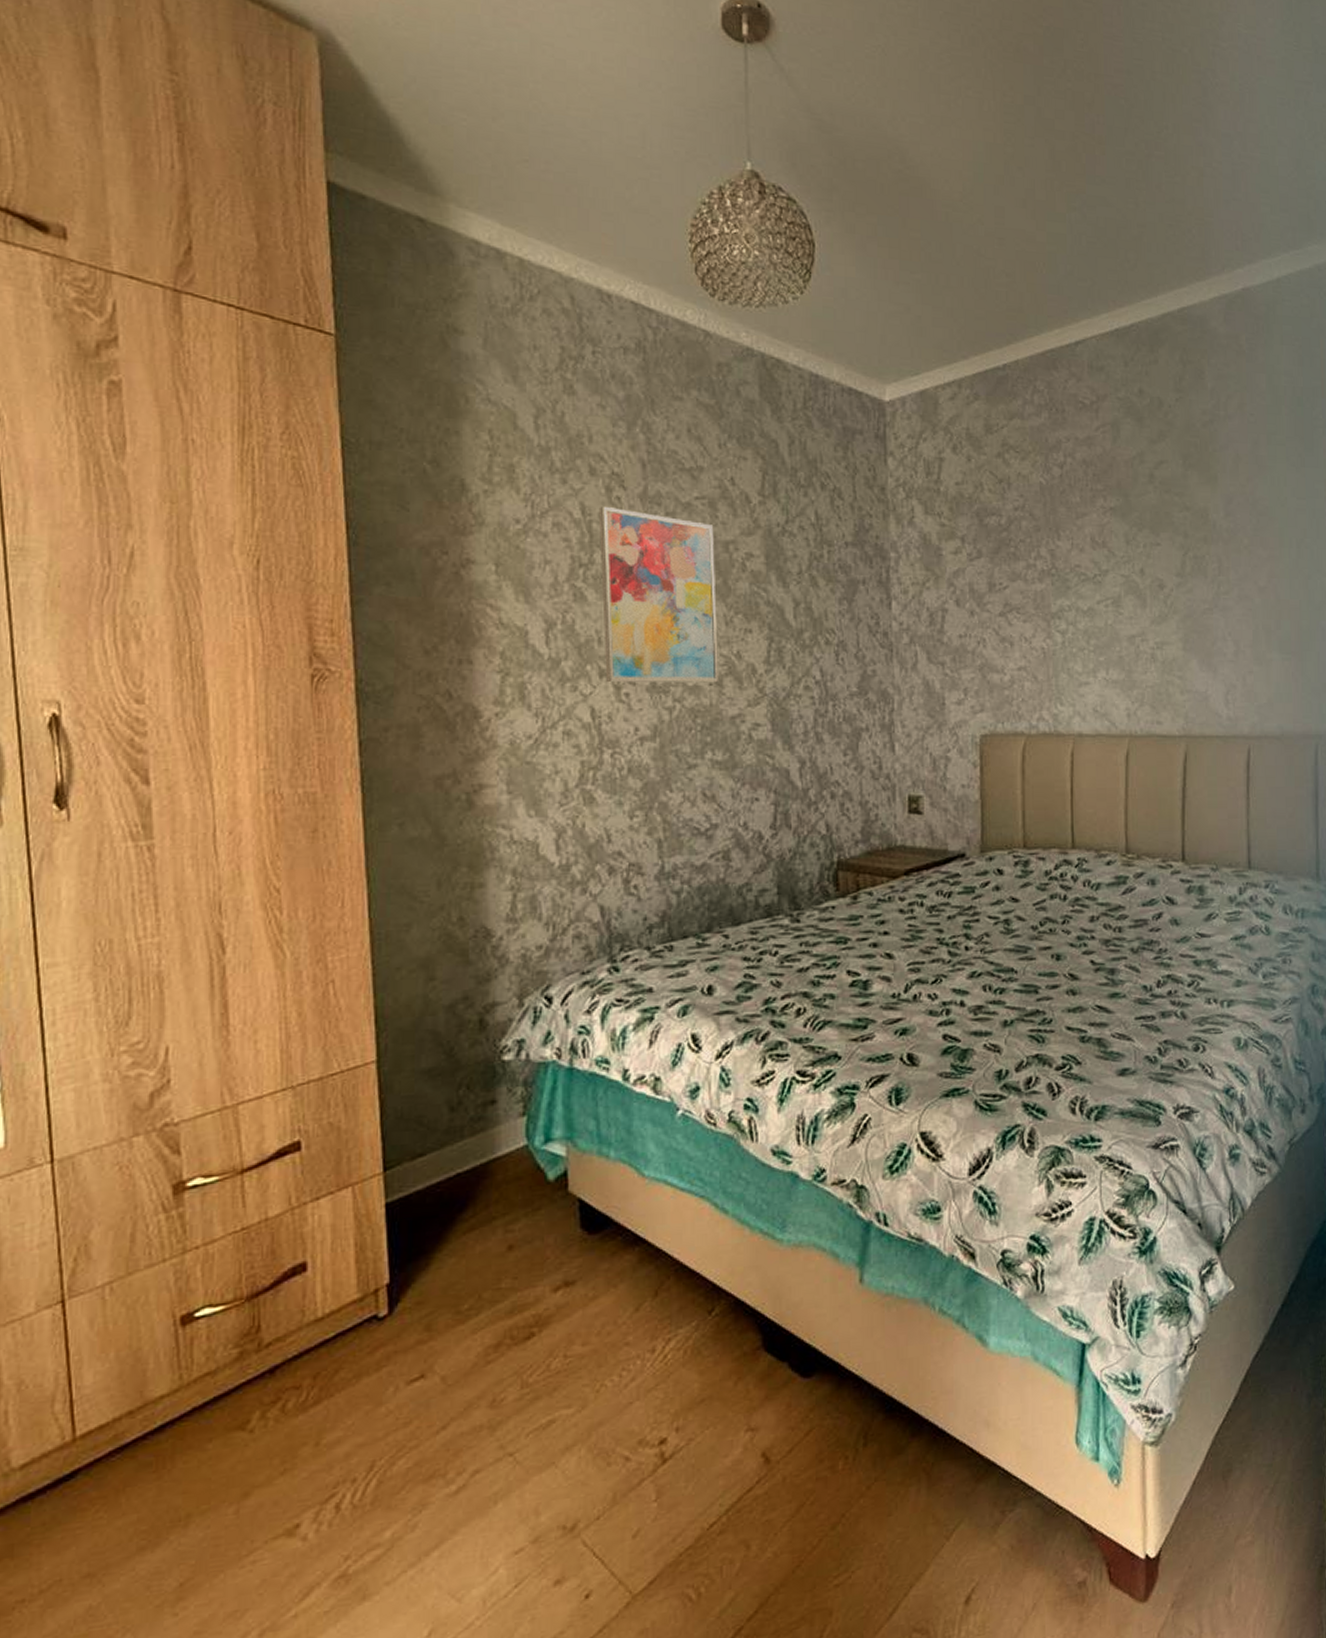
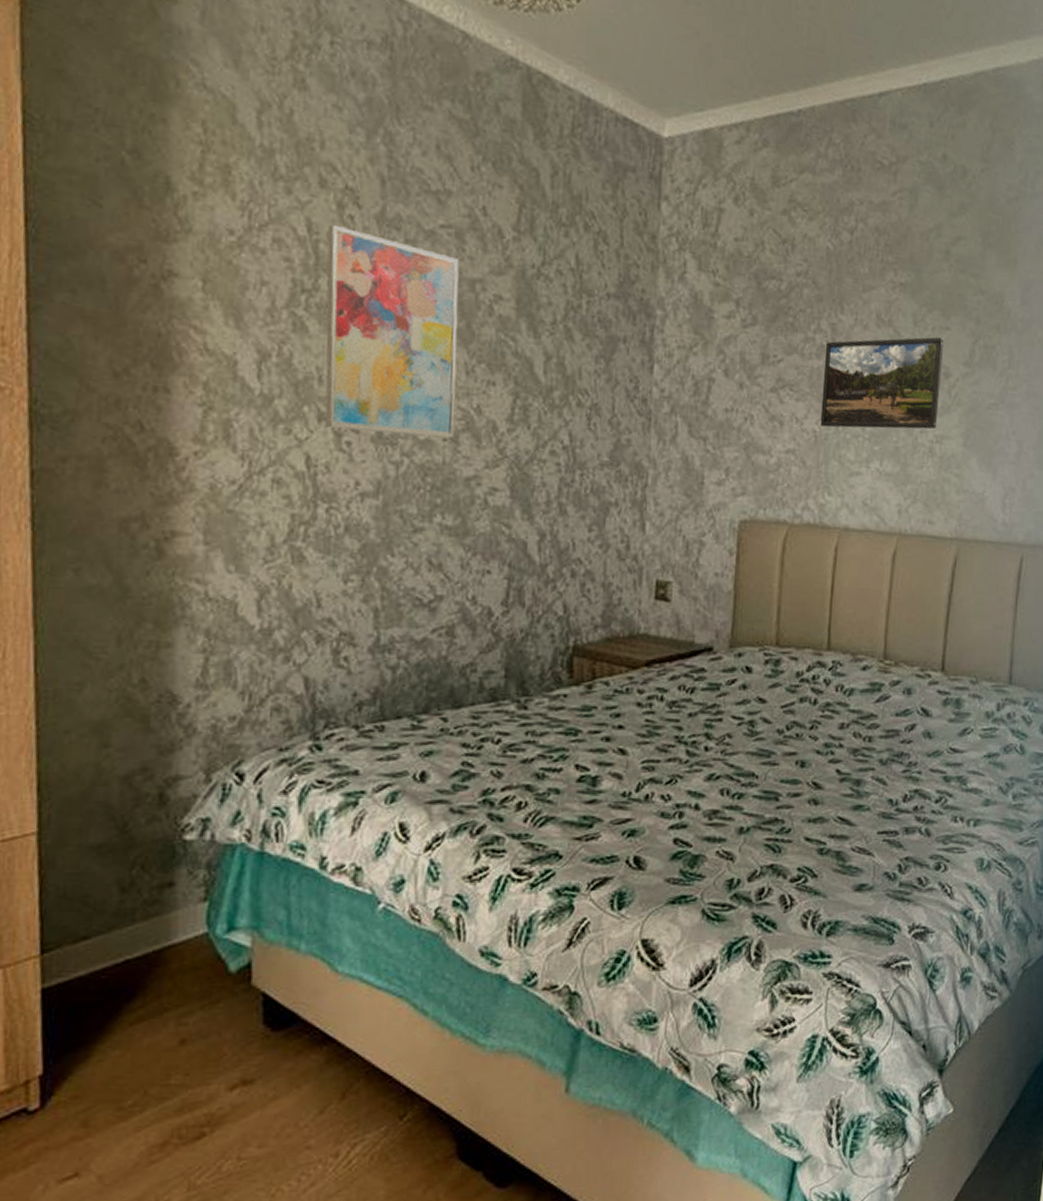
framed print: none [1046,553,1157,644] -> present [820,337,944,430]

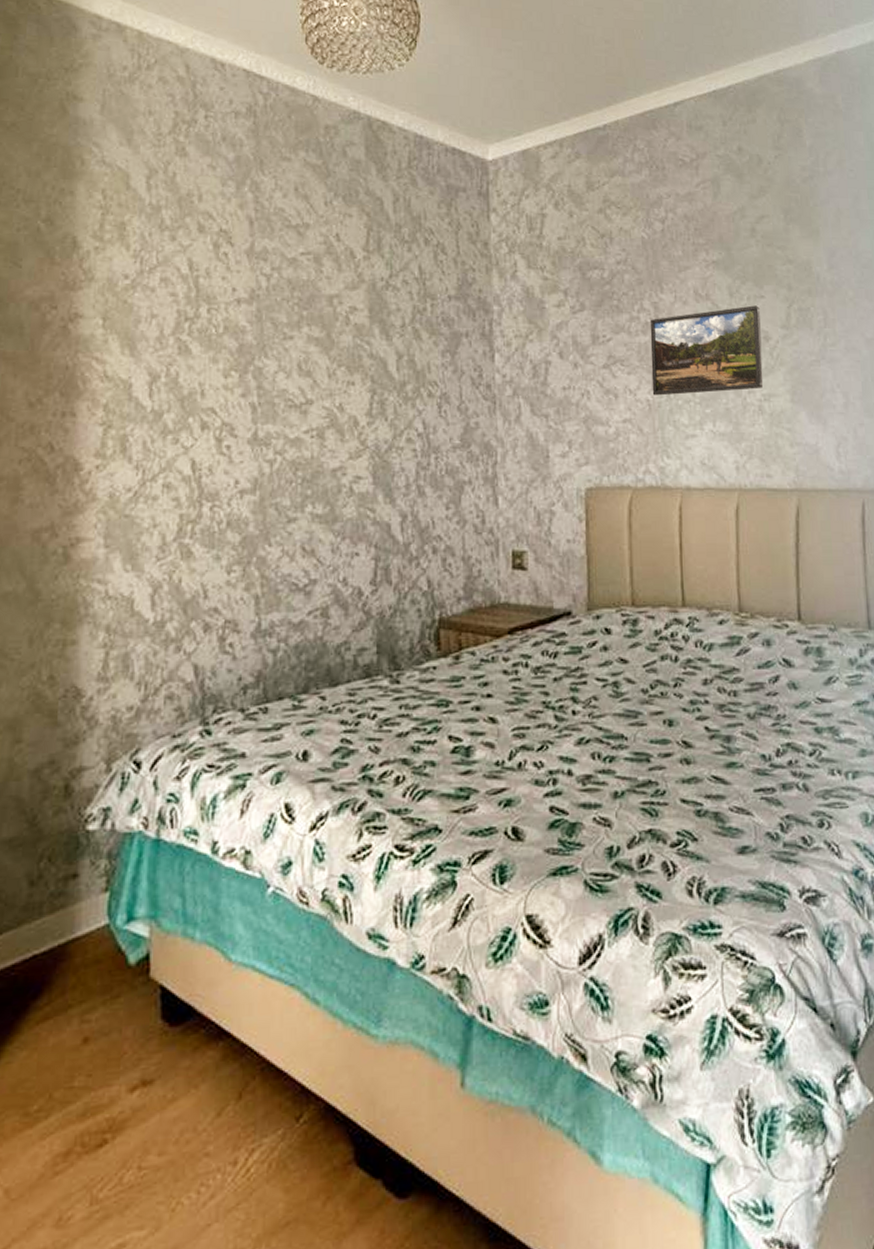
wall art: present [325,224,460,439] -> none [205,261,320,436]

